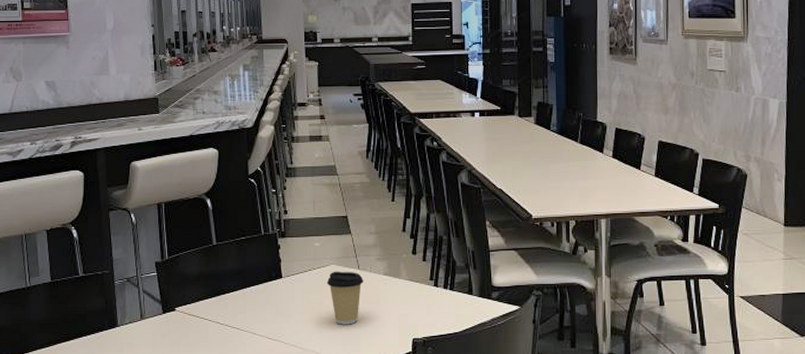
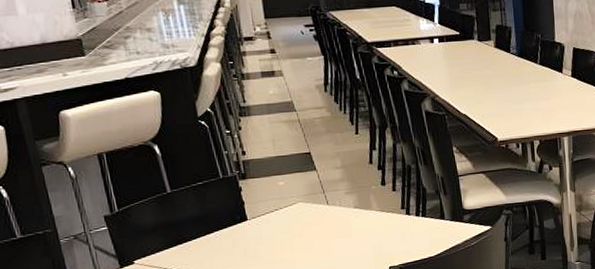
coffee cup: present [327,271,364,325] -> none [296,208,334,261]

